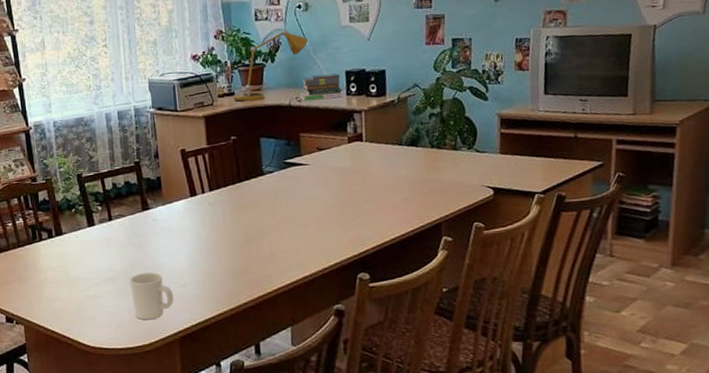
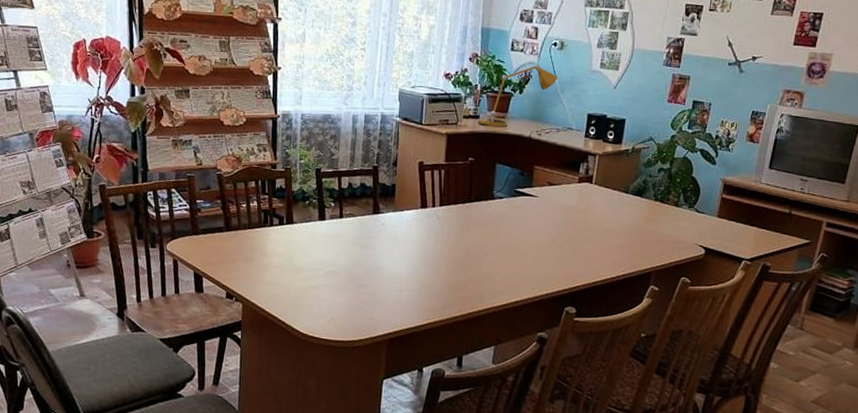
mug: present [130,272,174,320] -> none [349,272,390,318]
books: present [299,73,342,102] -> none [540,112,582,138]

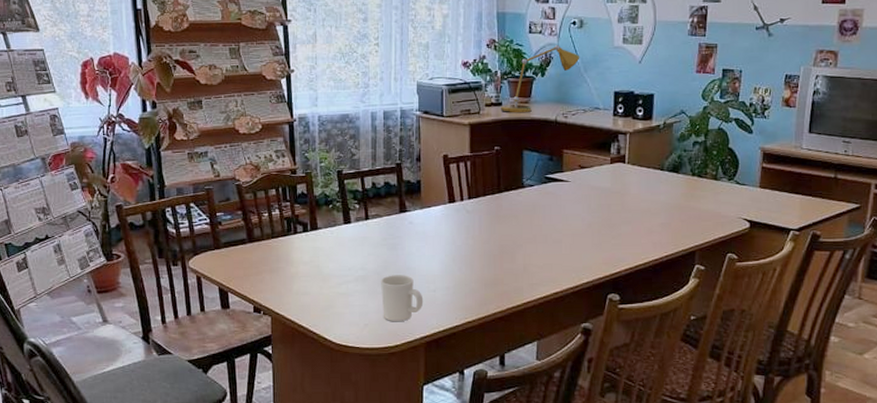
mug: none [349,272,390,318] -> present [381,275,424,322]

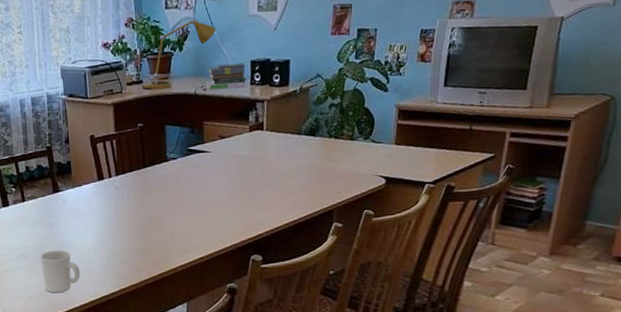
books: none [566,92,608,118] -> present [205,63,246,90]

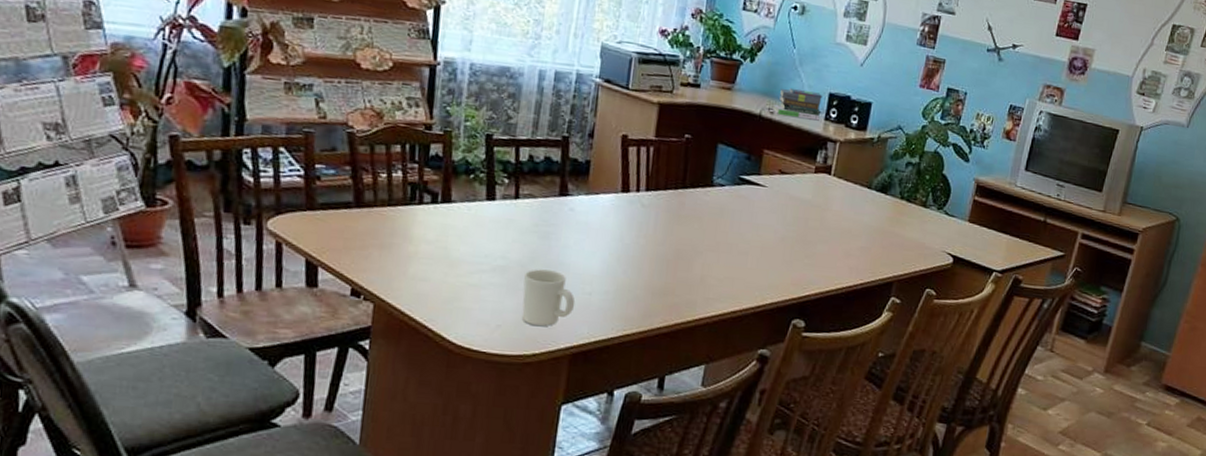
desk lamp: present [141,18,216,90] -> none [697,29,797,101]

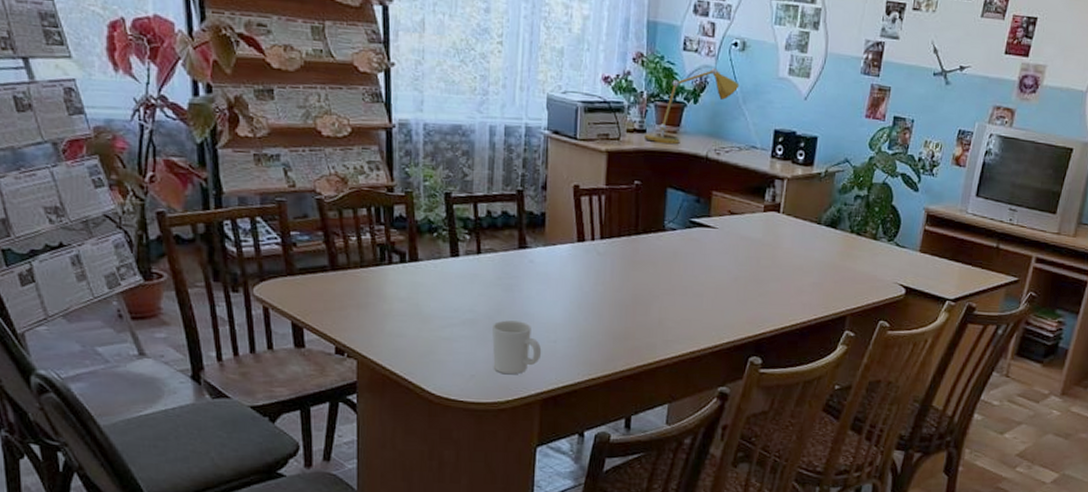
desk lamp: none [697,29,797,101] -> present [643,68,740,145]
books: present [773,87,822,121] -> none [719,127,767,159]

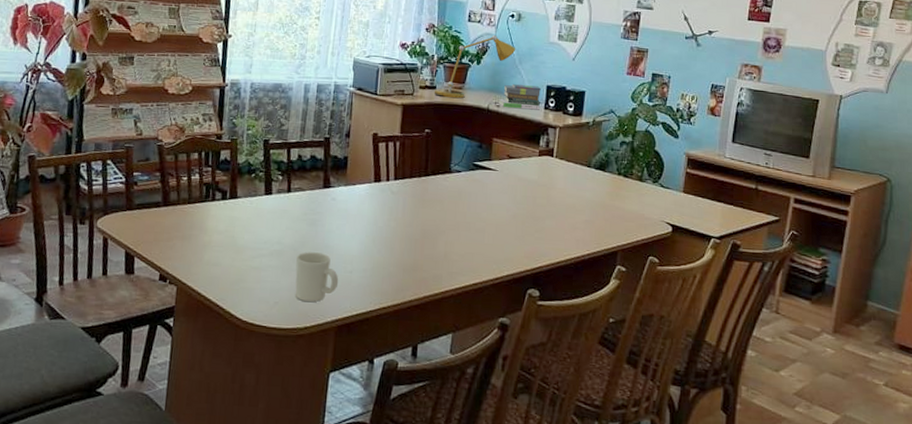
books: none [719,127,767,159] -> present [499,83,541,110]

